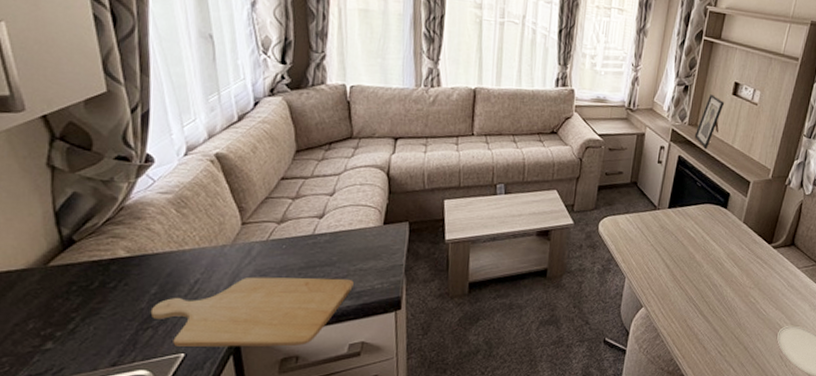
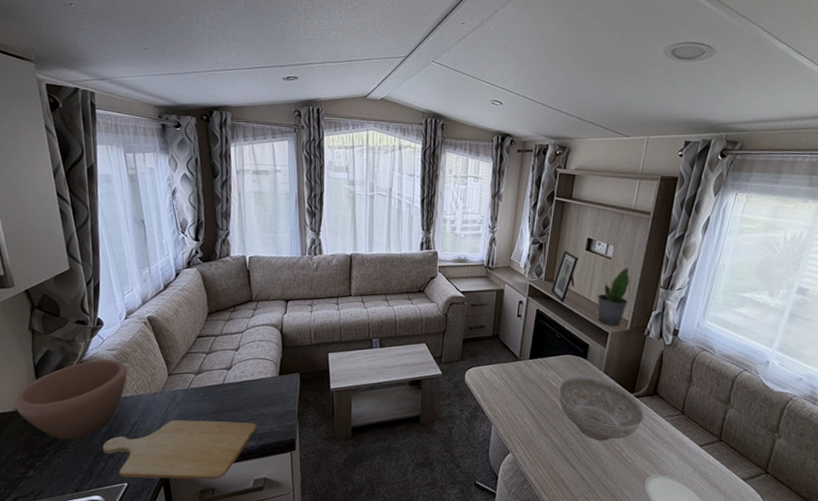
bowl: none [26,204,188,303] -> present [15,359,128,440]
decorative bowl: none [696,225,782,293] -> present [558,375,646,441]
potted plant: none [741,114,775,175] -> present [597,267,630,326]

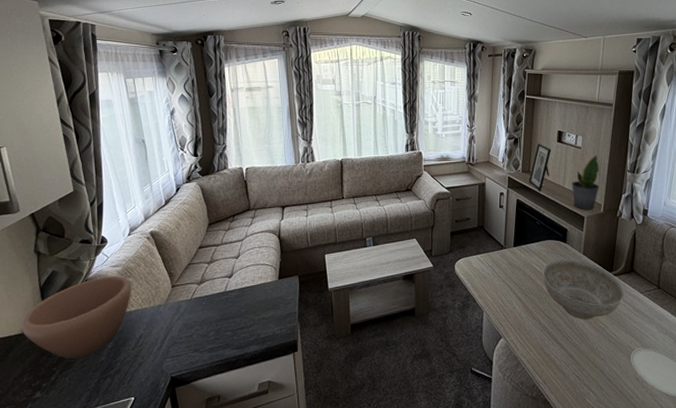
chopping board: present [102,419,256,480] -> none [108,327,259,391]

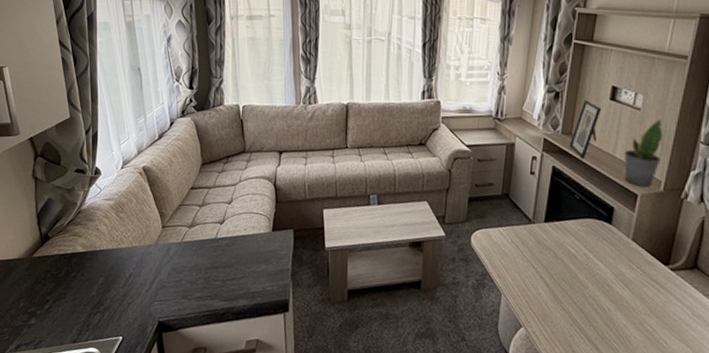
bowl: present [21,276,132,359] -> none [19,209,124,290]
decorative bowl: present [542,258,625,319] -> none [578,242,684,319]

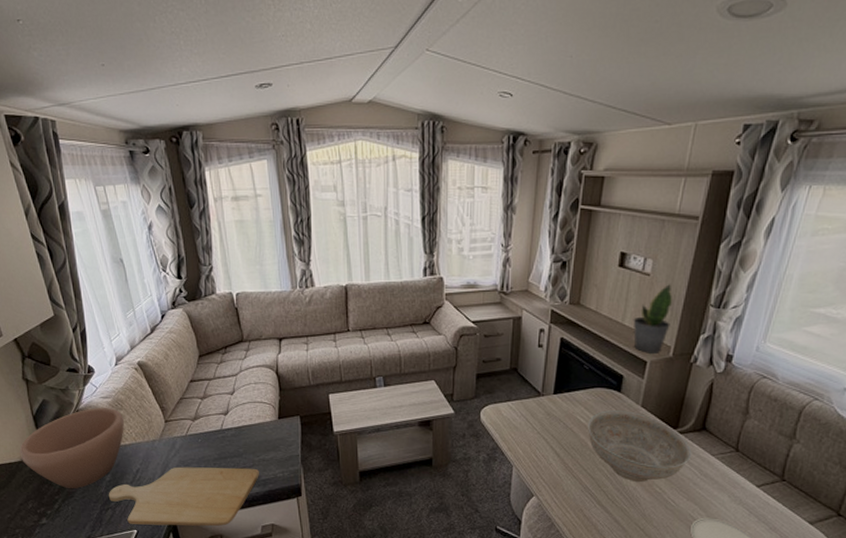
bowl: none [19,209,124,290] -> present [19,408,125,489]
chopping board: none [98,274,249,339] -> present [108,467,259,527]
picture frame: present [569,100,602,158] -> none [577,268,611,328]
decorative bowl: none [578,242,684,319] -> present [588,410,692,482]

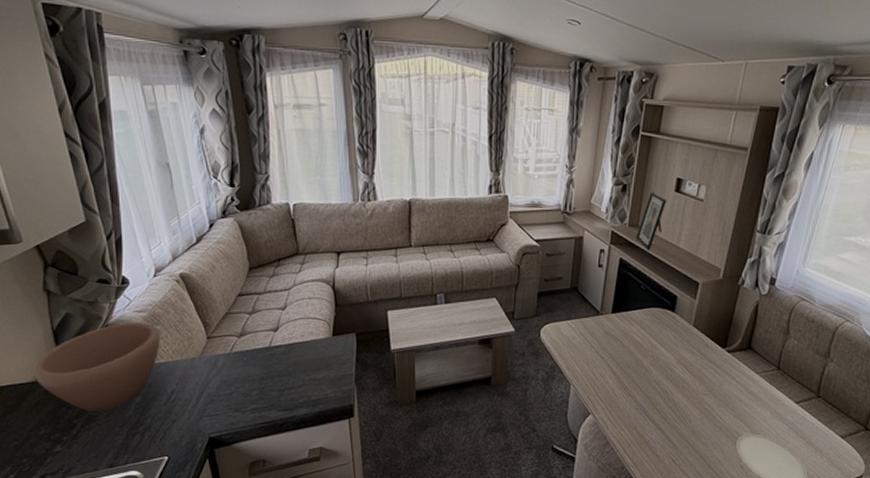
chopping board: present [108,467,259,527] -> none [137,387,309,451]
picture frame: none [577,268,611,328] -> present [636,192,667,250]
decorative bowl: present [588,410,692,482] -> none [643,330,739,399]
potted plant: present [633,284,673,354] -> none [687,210,724,276]

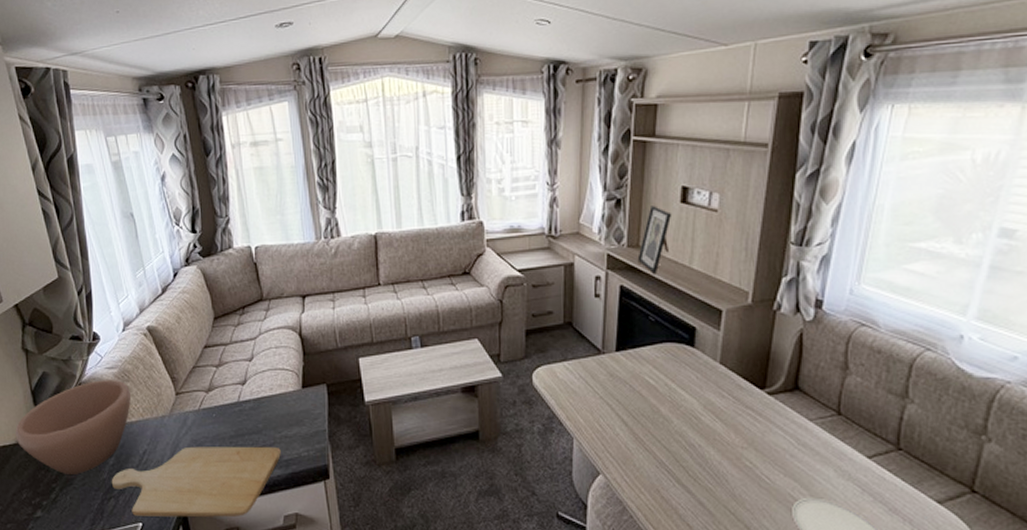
chopping board: none [137,387,309,451] -> present [111,446,281,518]

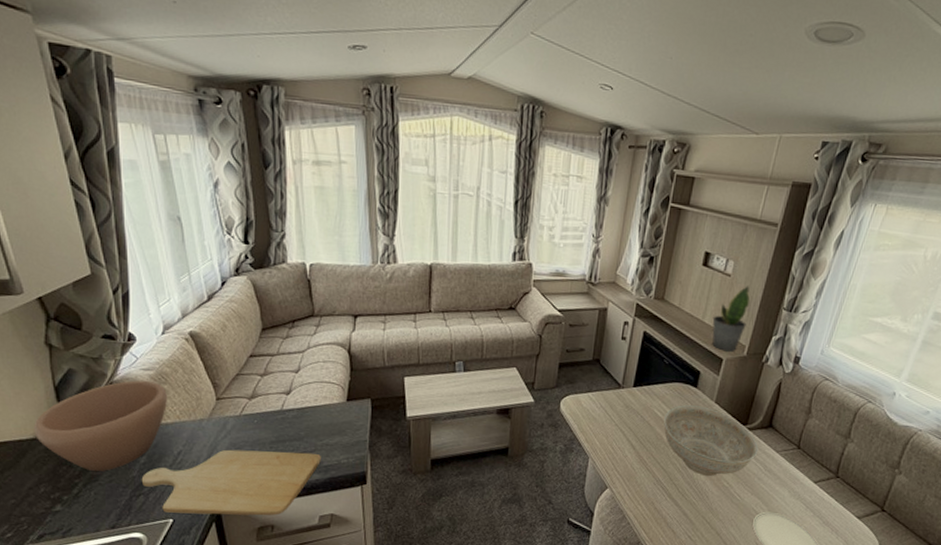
picture frame: present [637,206,672,273] -> none [661,265,695,324]
decorative bowl: none [659,369,785,454] -> present [664,405,759,476]
potted plant: none [702,220,747,301] -> present [712,286,750,352]

